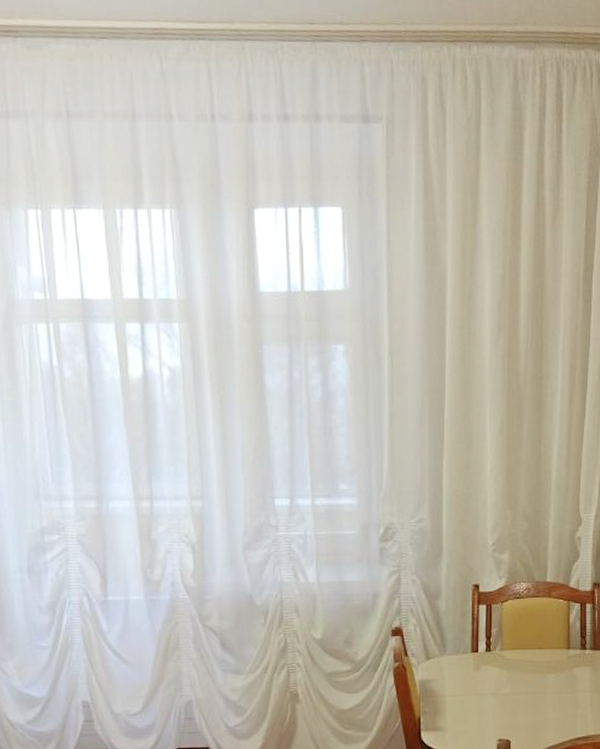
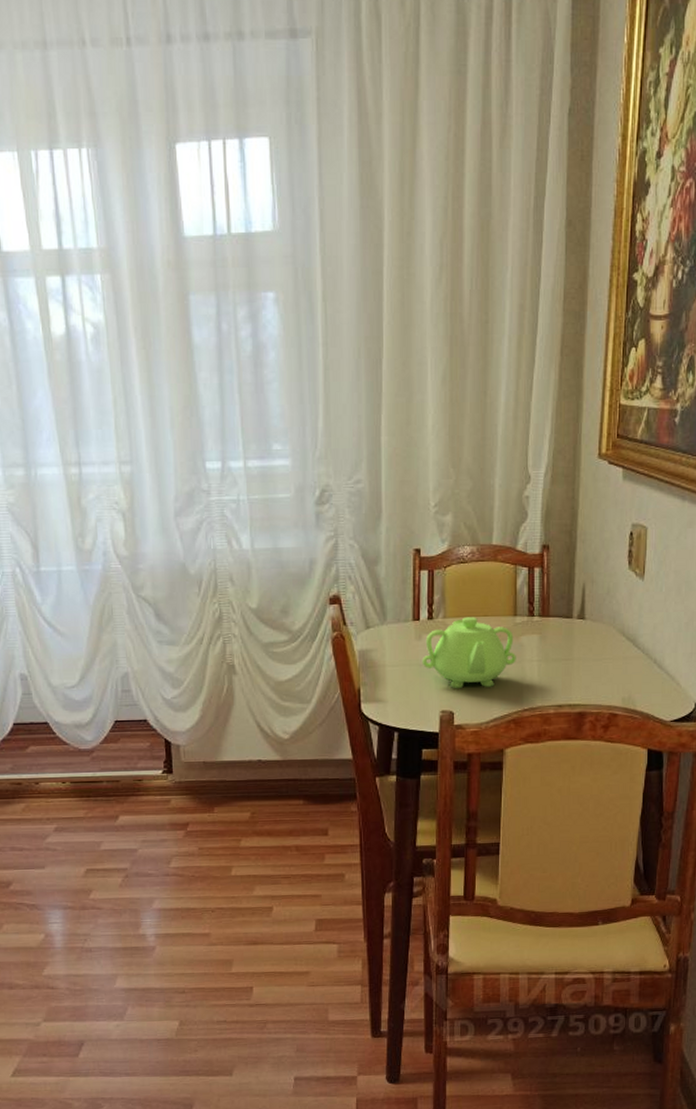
teapot: none [480,649,570,719] -> present [422,617,516,689]

